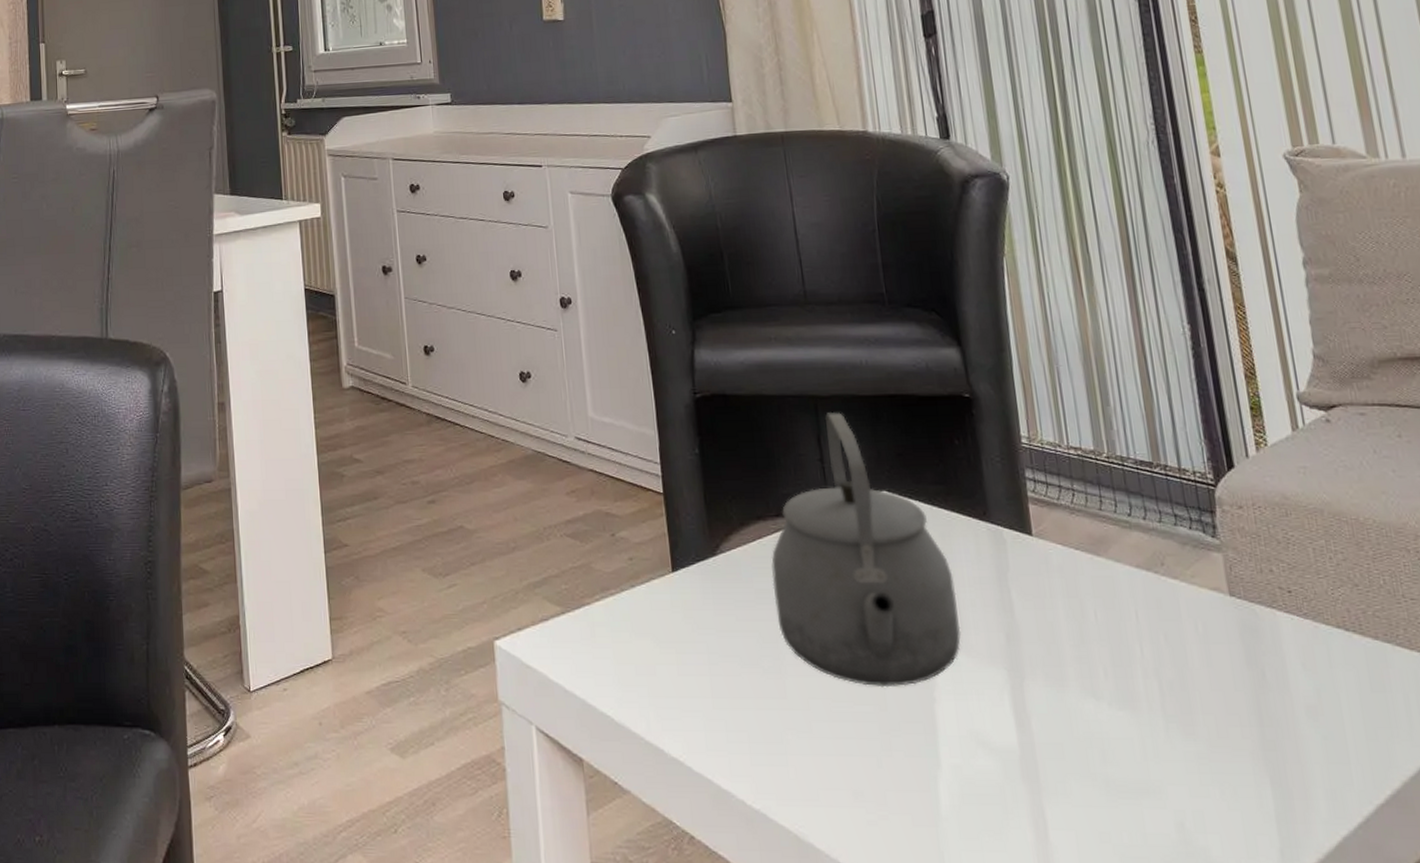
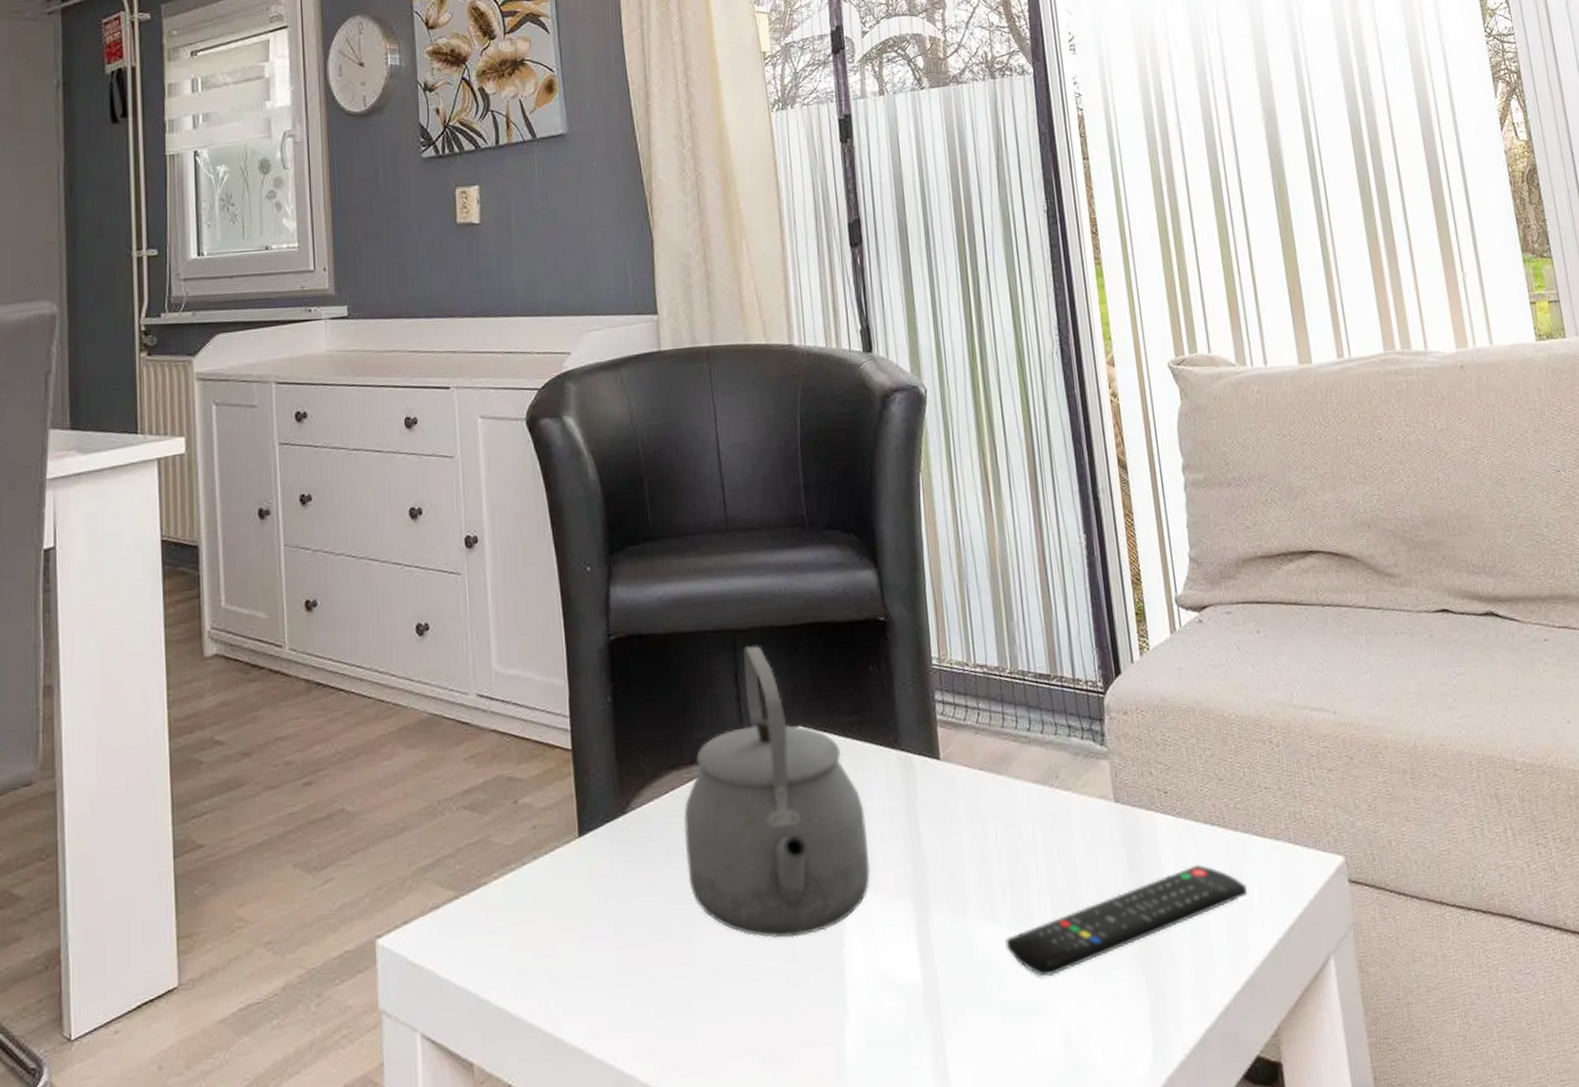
remote control: none [1108,669,1392,759] -> present [1005,864,1248,977]

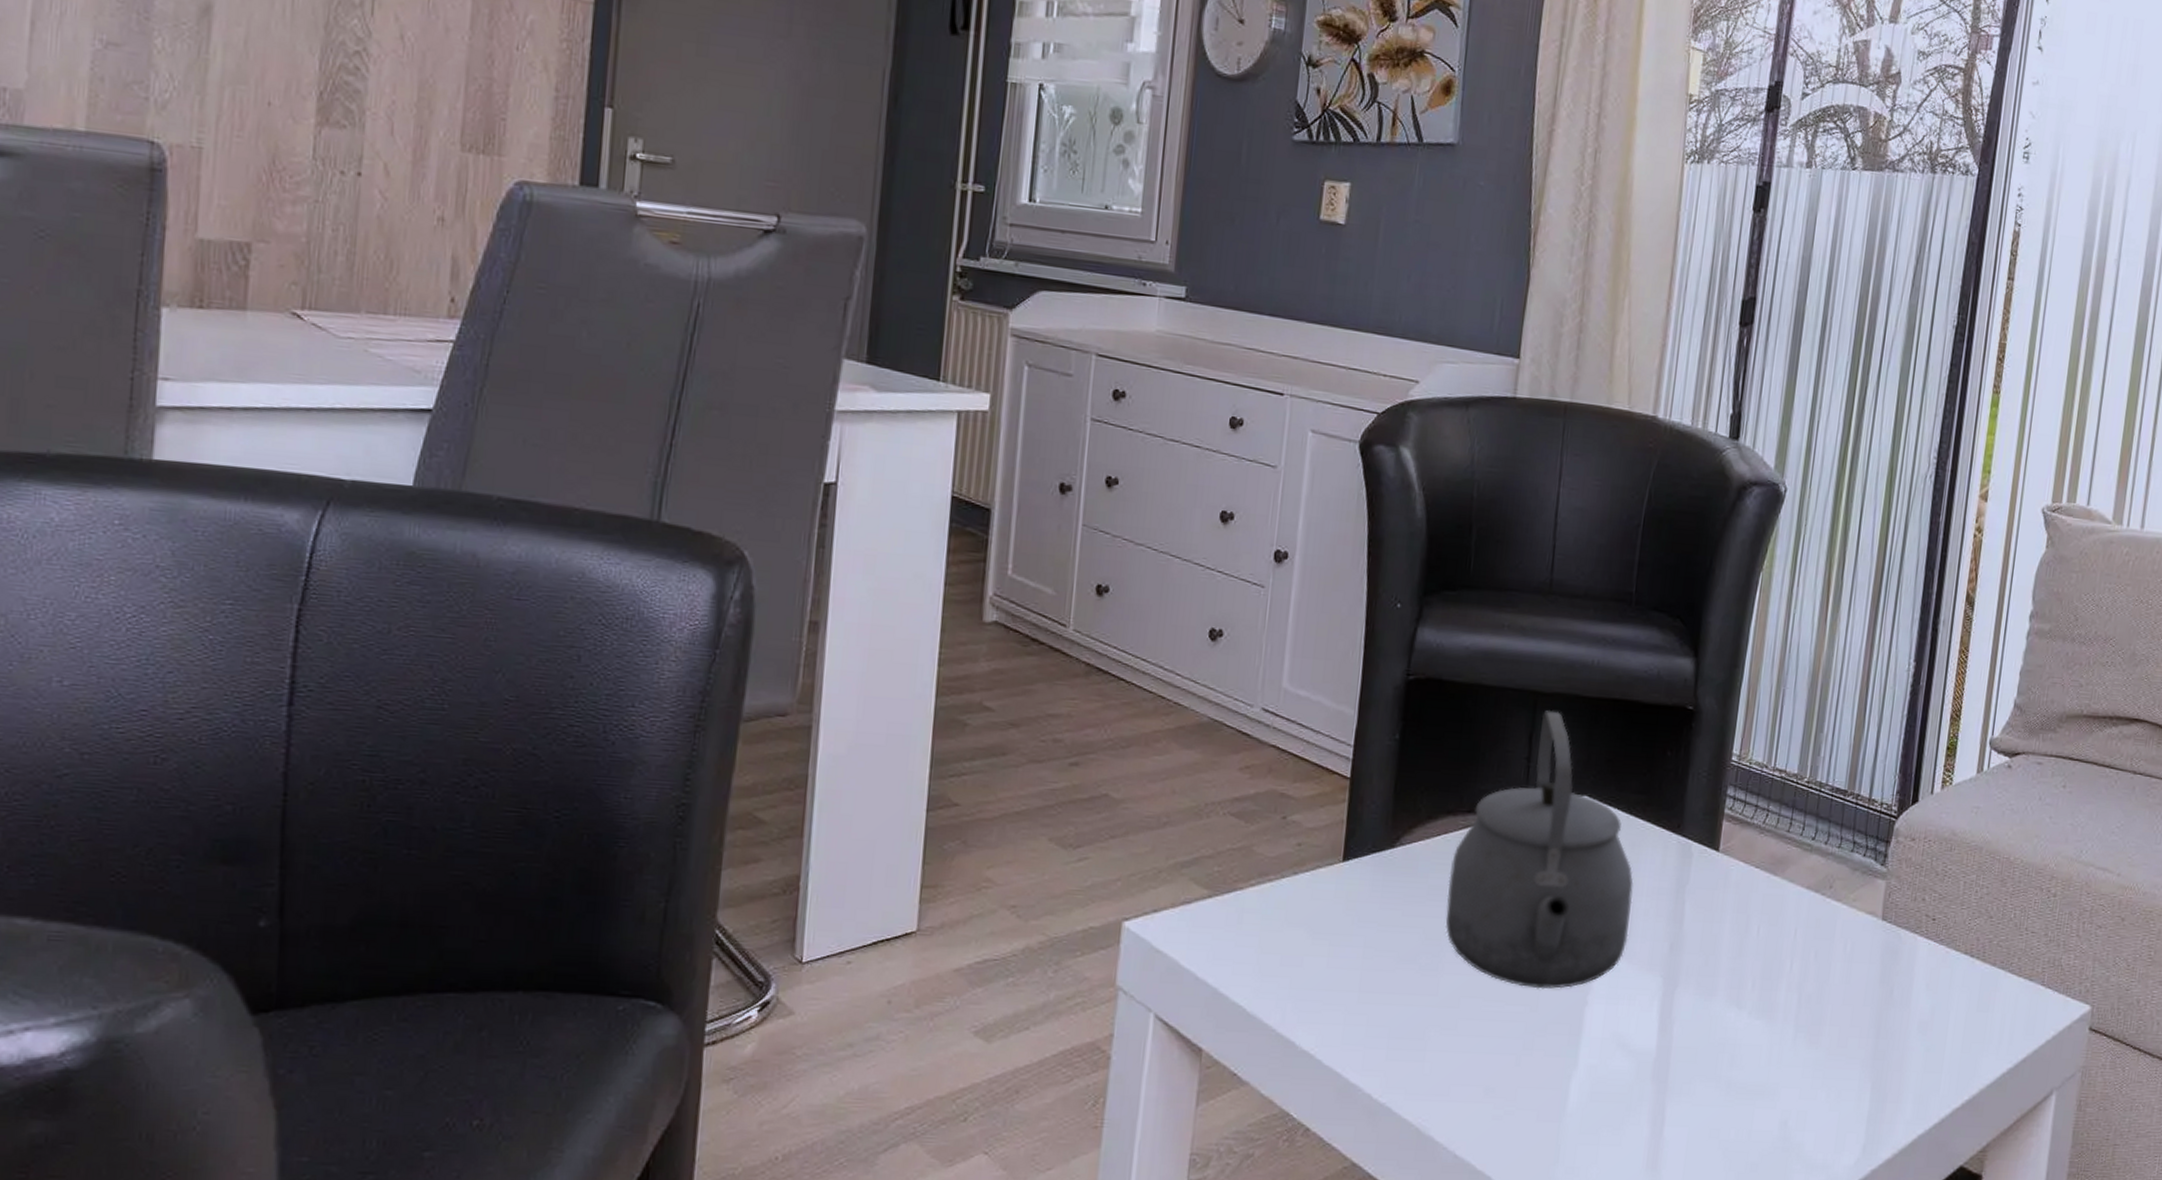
remote control: present [1005,864,1248,977] -> none [1744,989,1991,1064]

